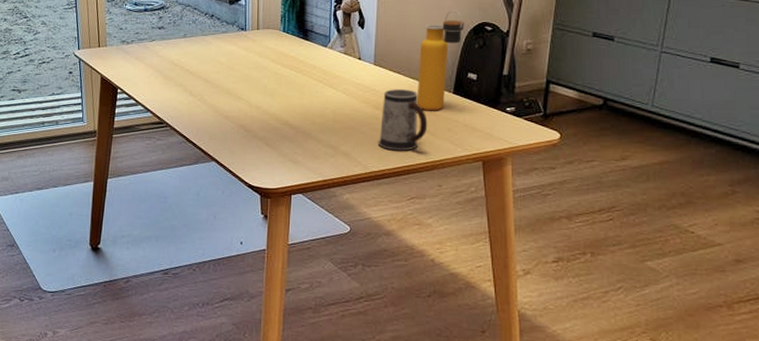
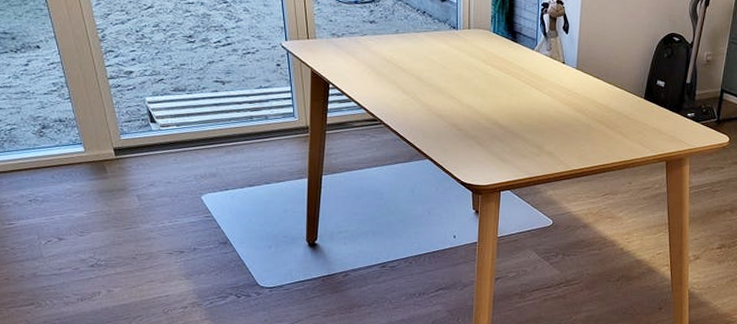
mug: present [377,89,428,151] -> none [578,93,622,151]
water bottle: present [416,9,464,110] -> none [612,19,656,114]

